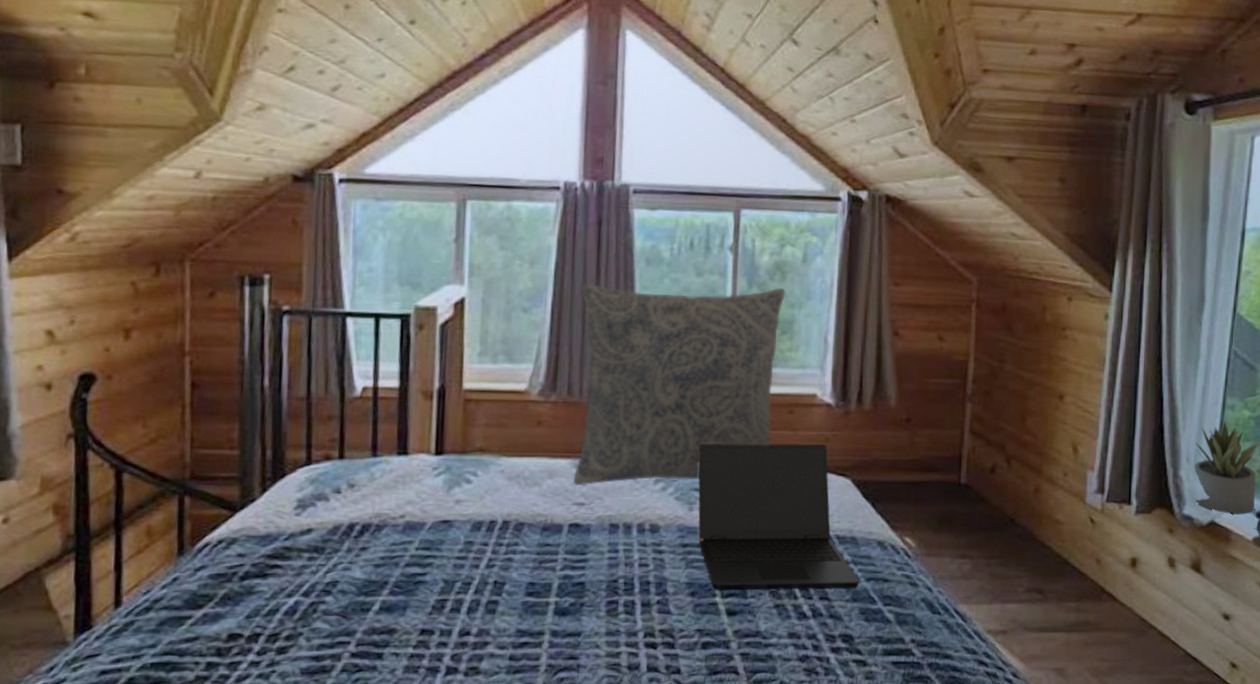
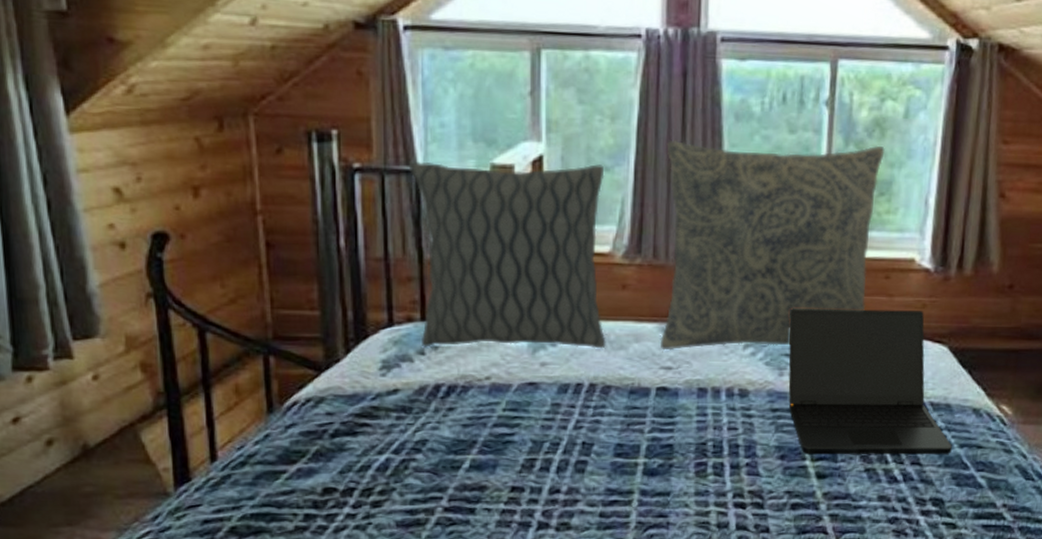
pillow: none [335,304,523,486] -> present [408,162,606,349]

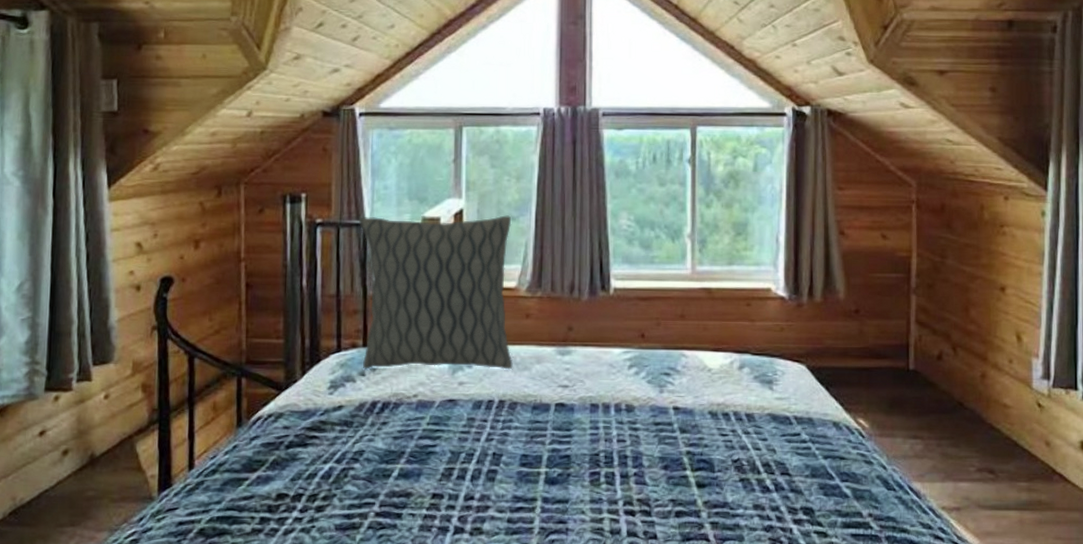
pillow: present [660,140,885,349] -> none [557,194,739,370]
laptop: present [788,308,952,455] -> none [666,333,817,465]

